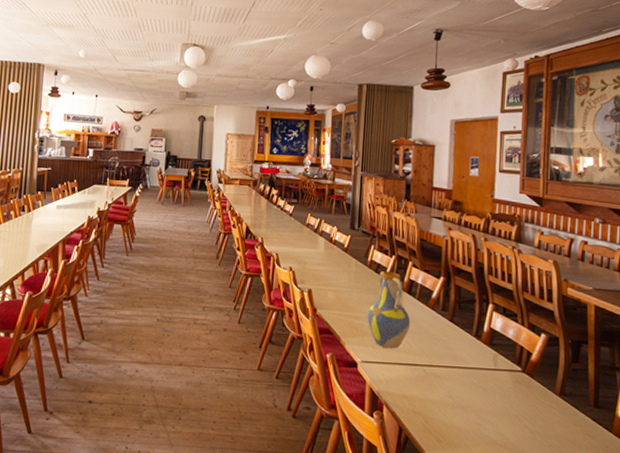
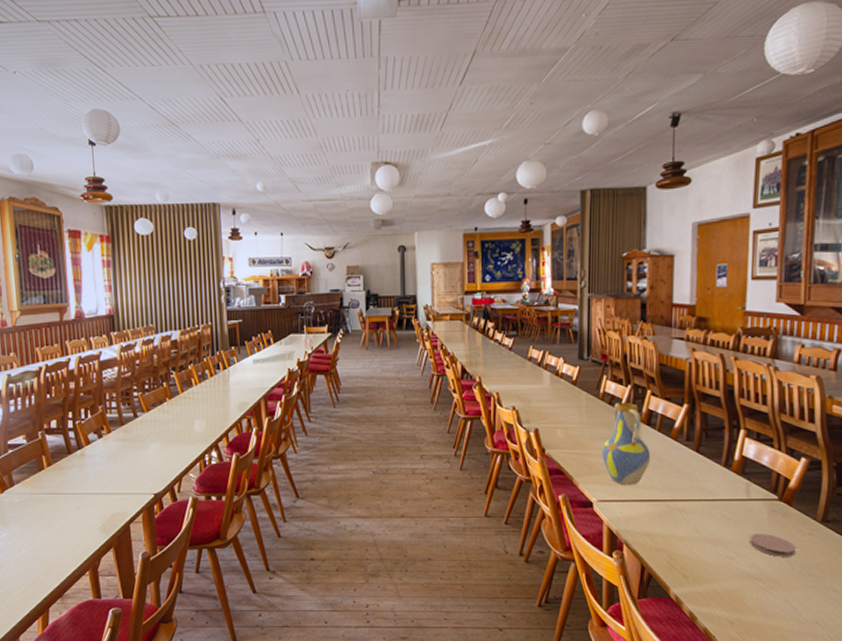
coaster: none [497,402,538,427] -> present [750,534,796,557]

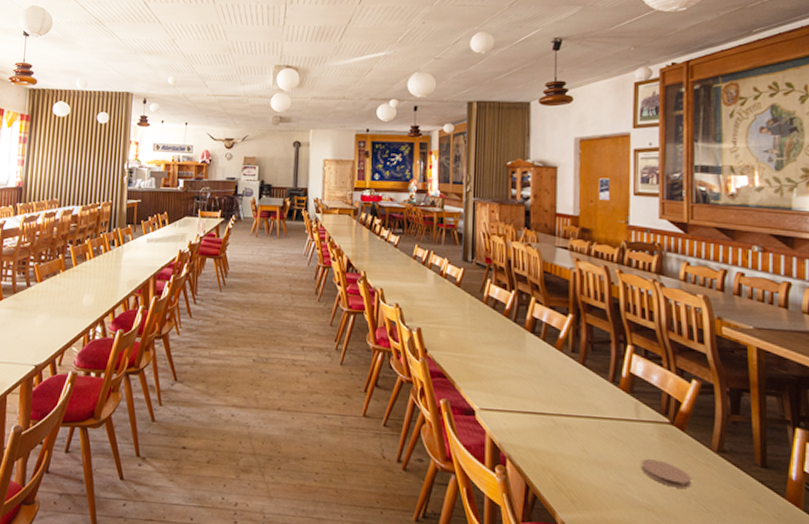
vase: present [602,403,651,485] -> none [485,308,535,395]

